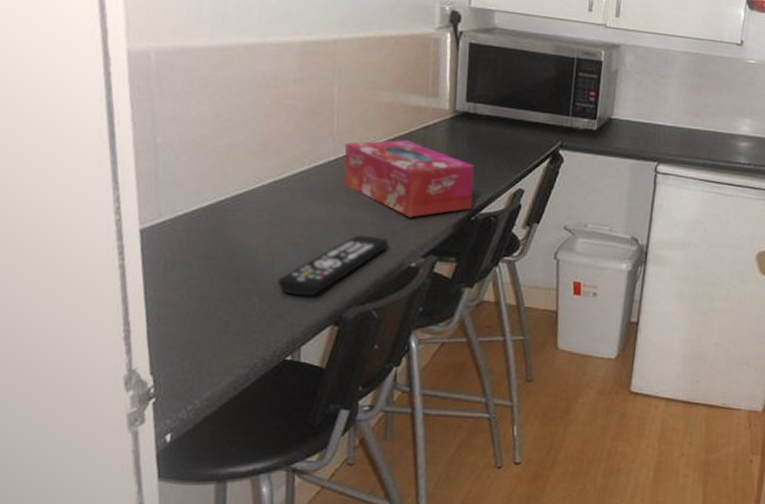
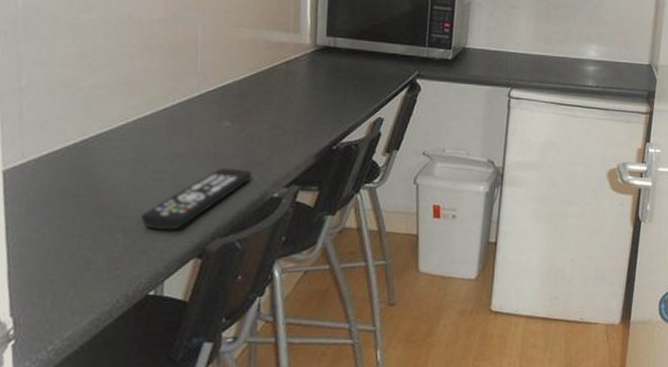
tissue box: present [344,140,474,218] -> none [208,75,335,149]

